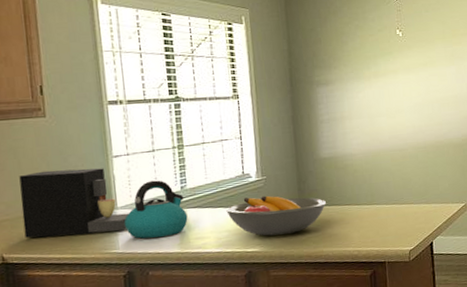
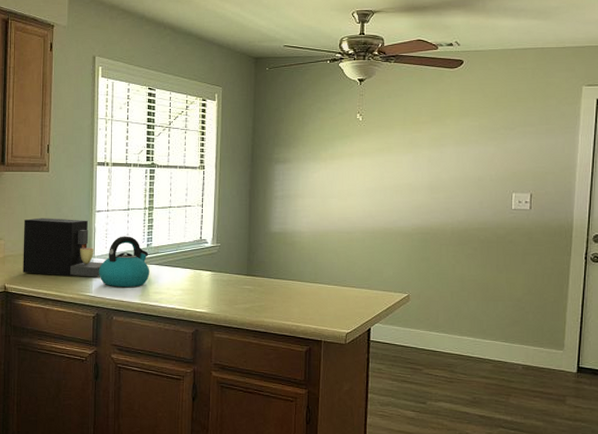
fruit bowl: present [226,195,326,236] -> none [183,261,271,300]

